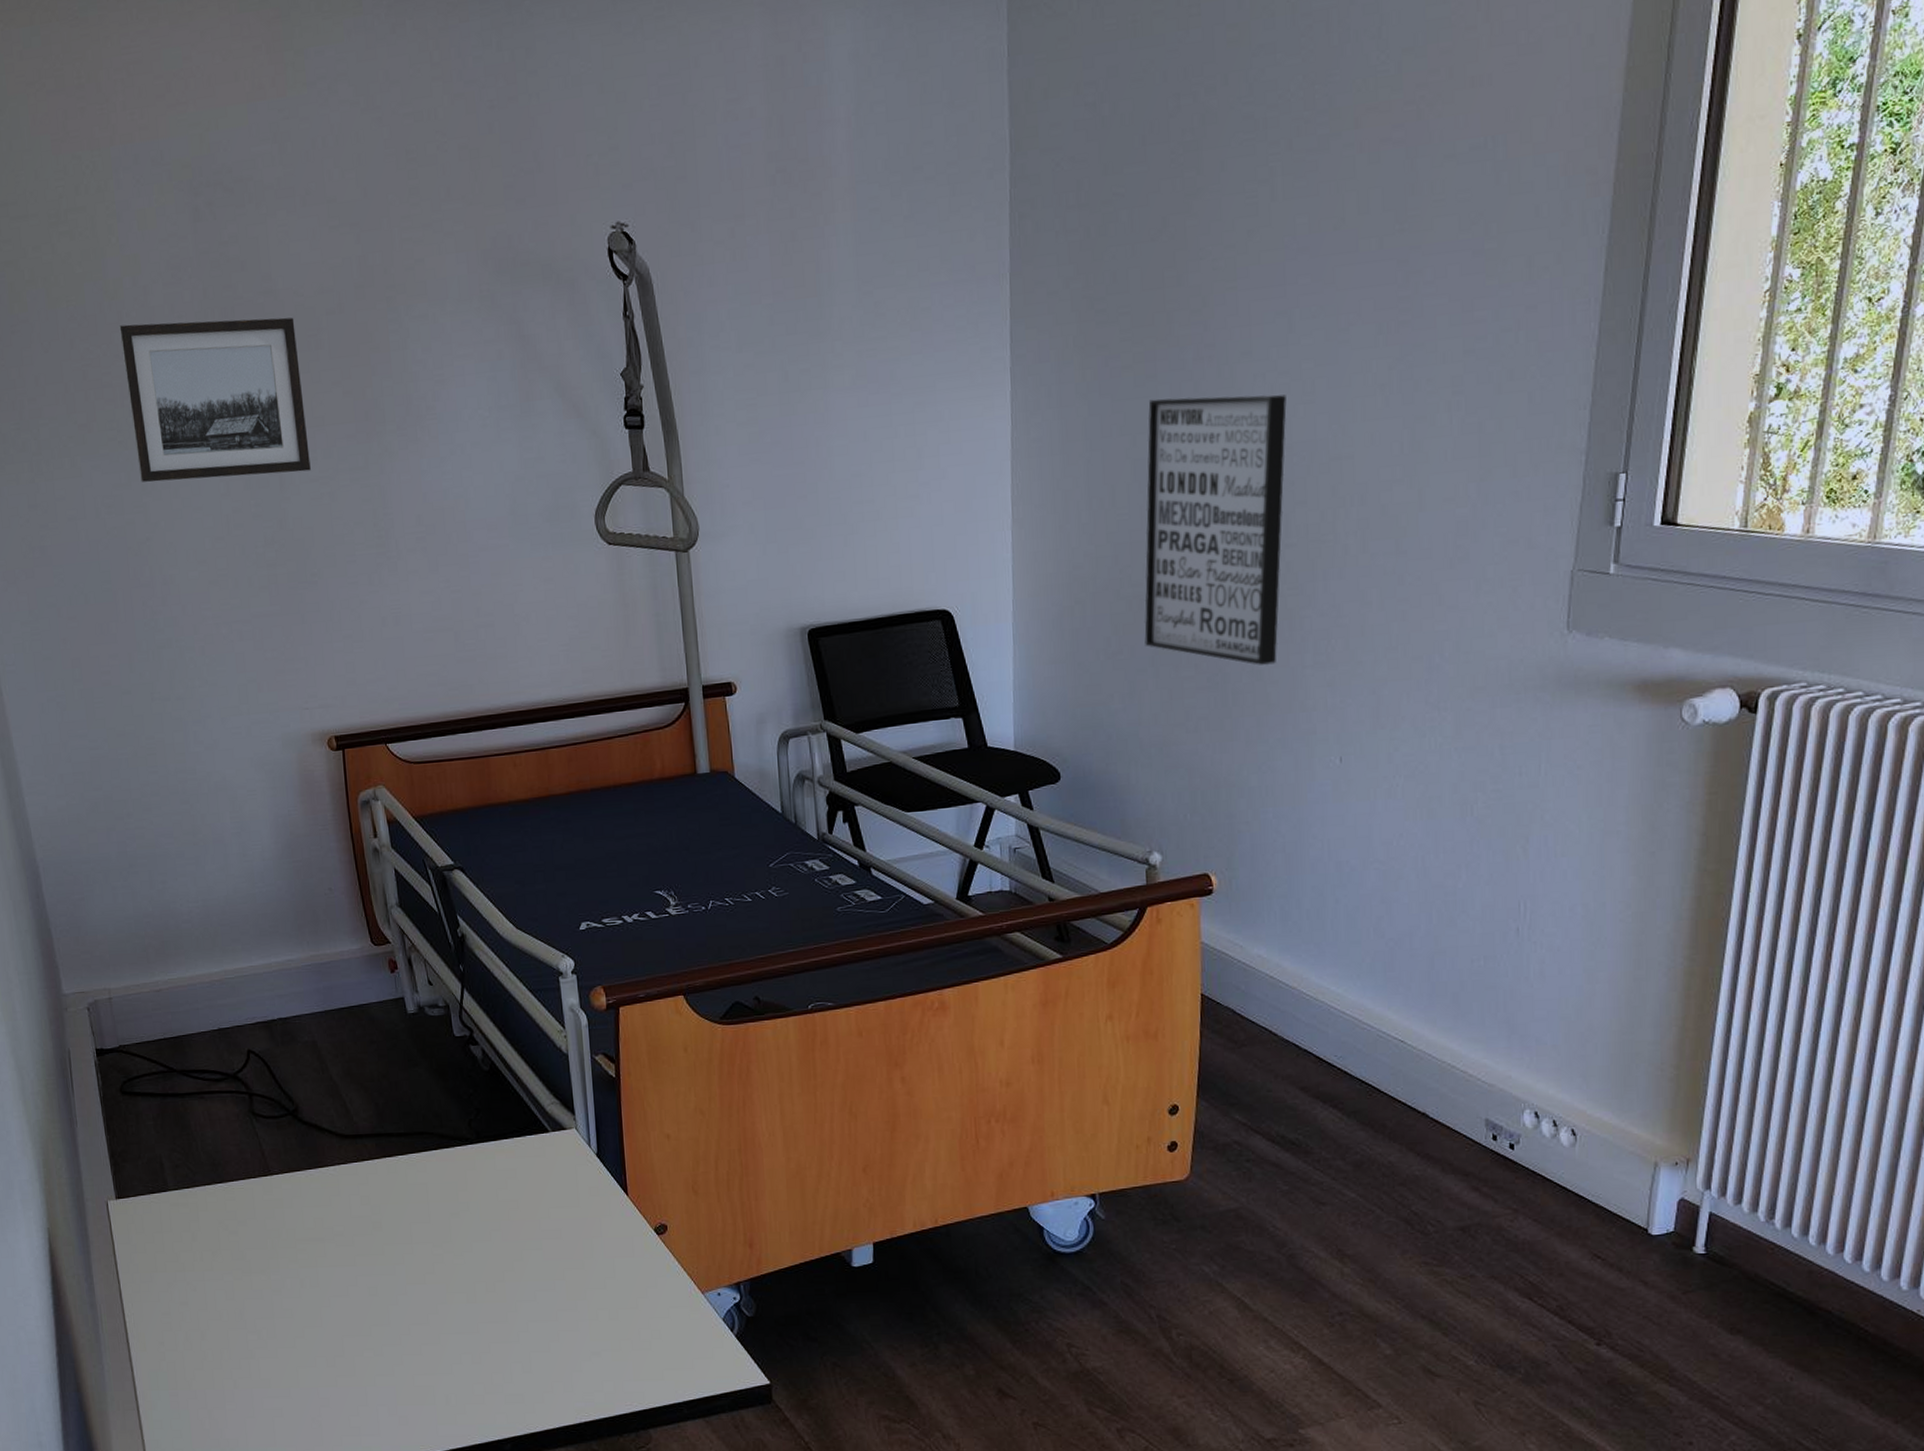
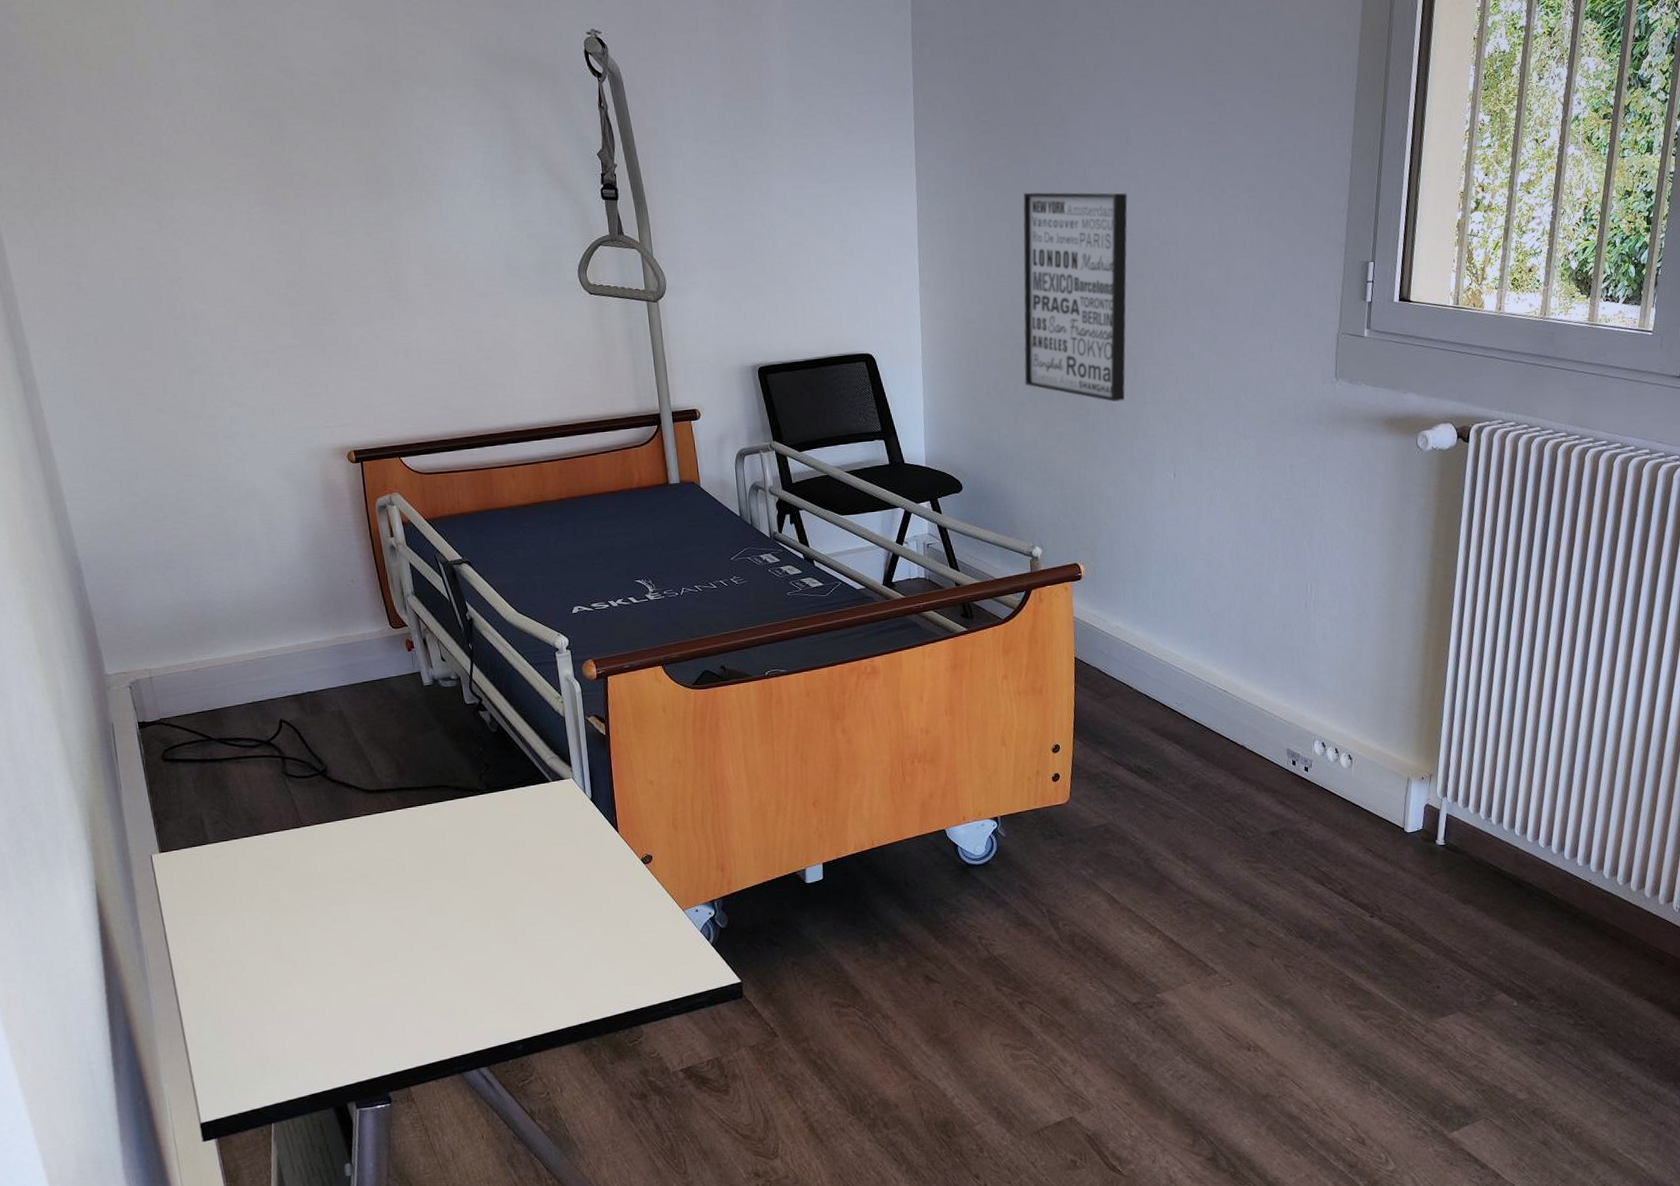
wall art: present [118,317,311,482] -> none [147,92,328,230]

